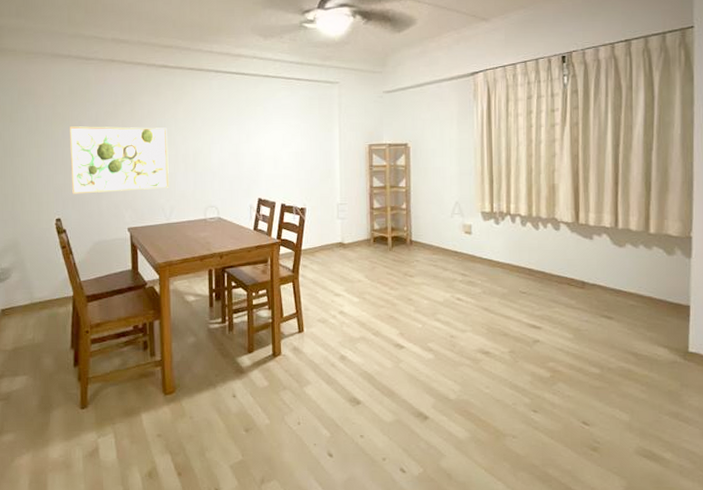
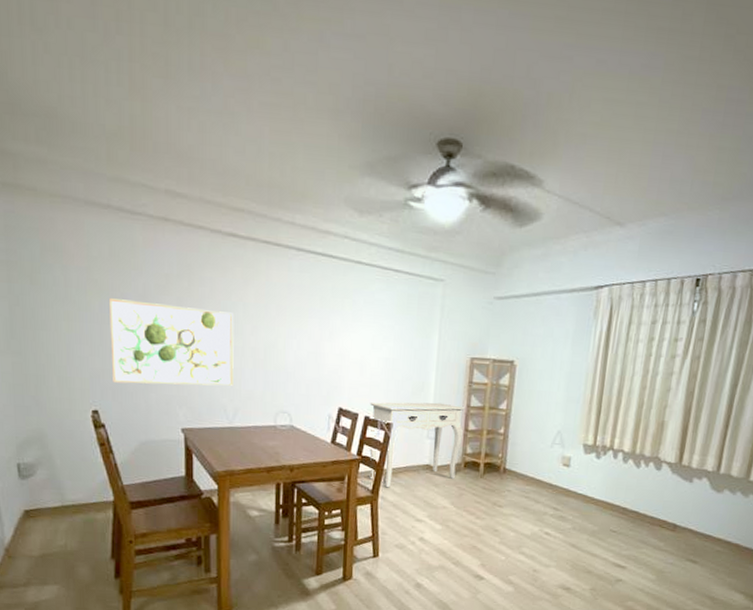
console table: none [285,186,369,267] -> present [368,402,465,488]

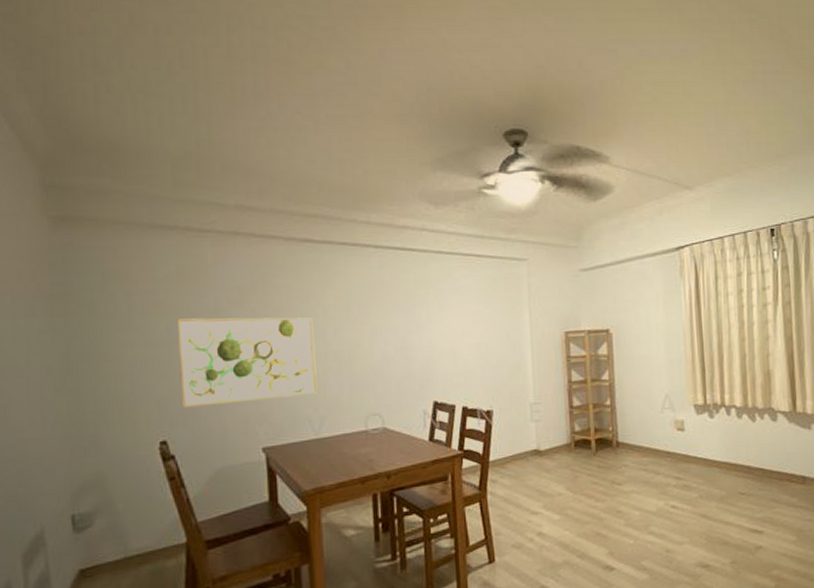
console table: present [368,402,465,488] -> none [466,381,569,482]

